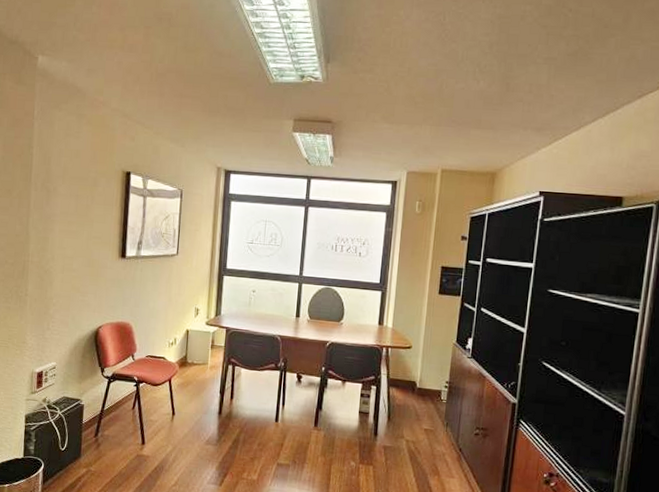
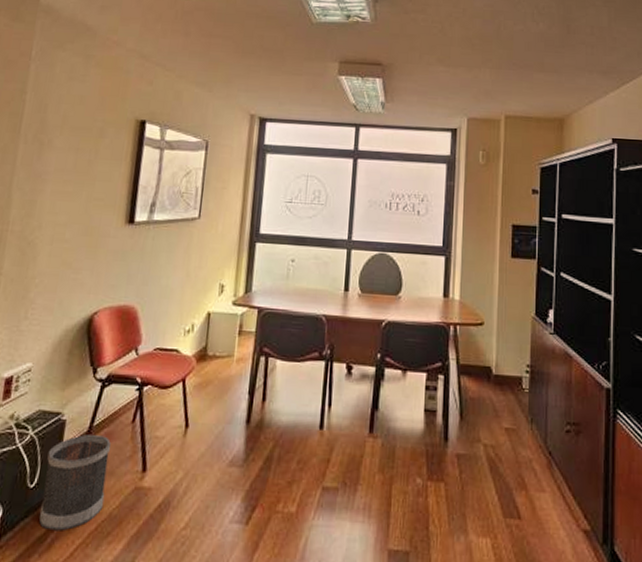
wastebasket: none [69,416,118,481] -> present [38,435,111,531]

